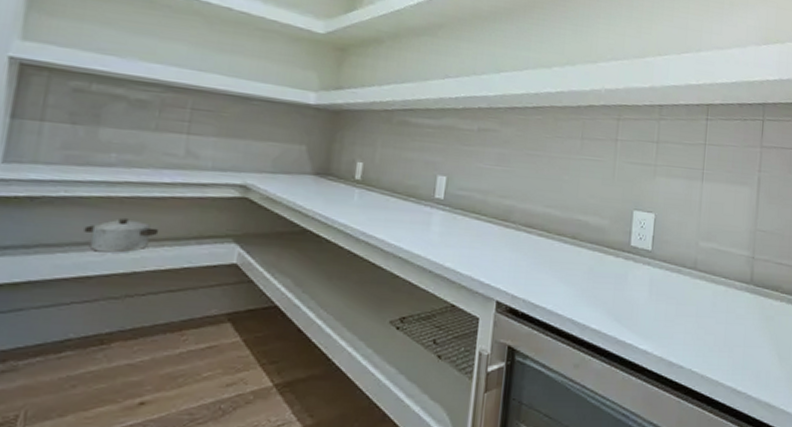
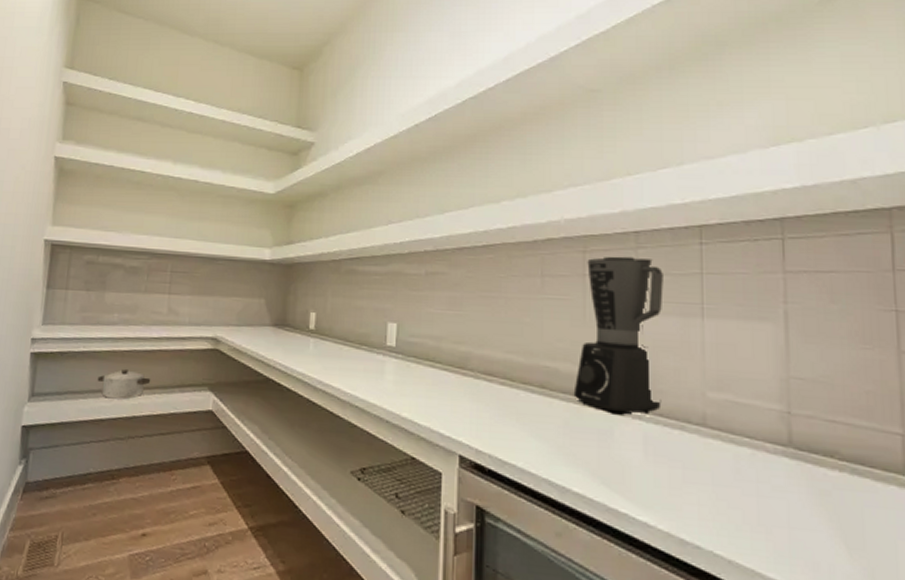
blender: none [598,125,678,263] -> present [573,256,664,417]

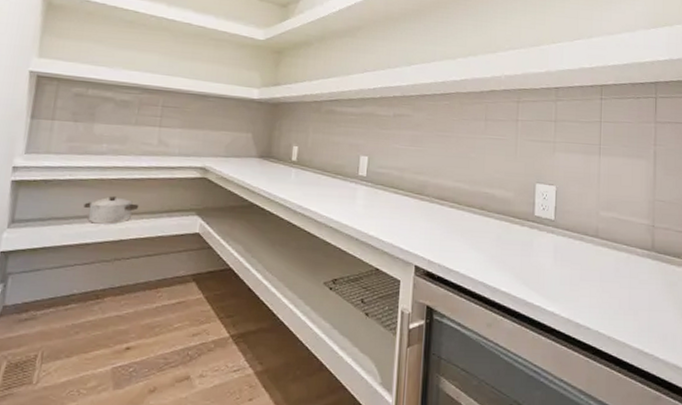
blender: present [573,256,664,417] -> none [505,106,574,231]

